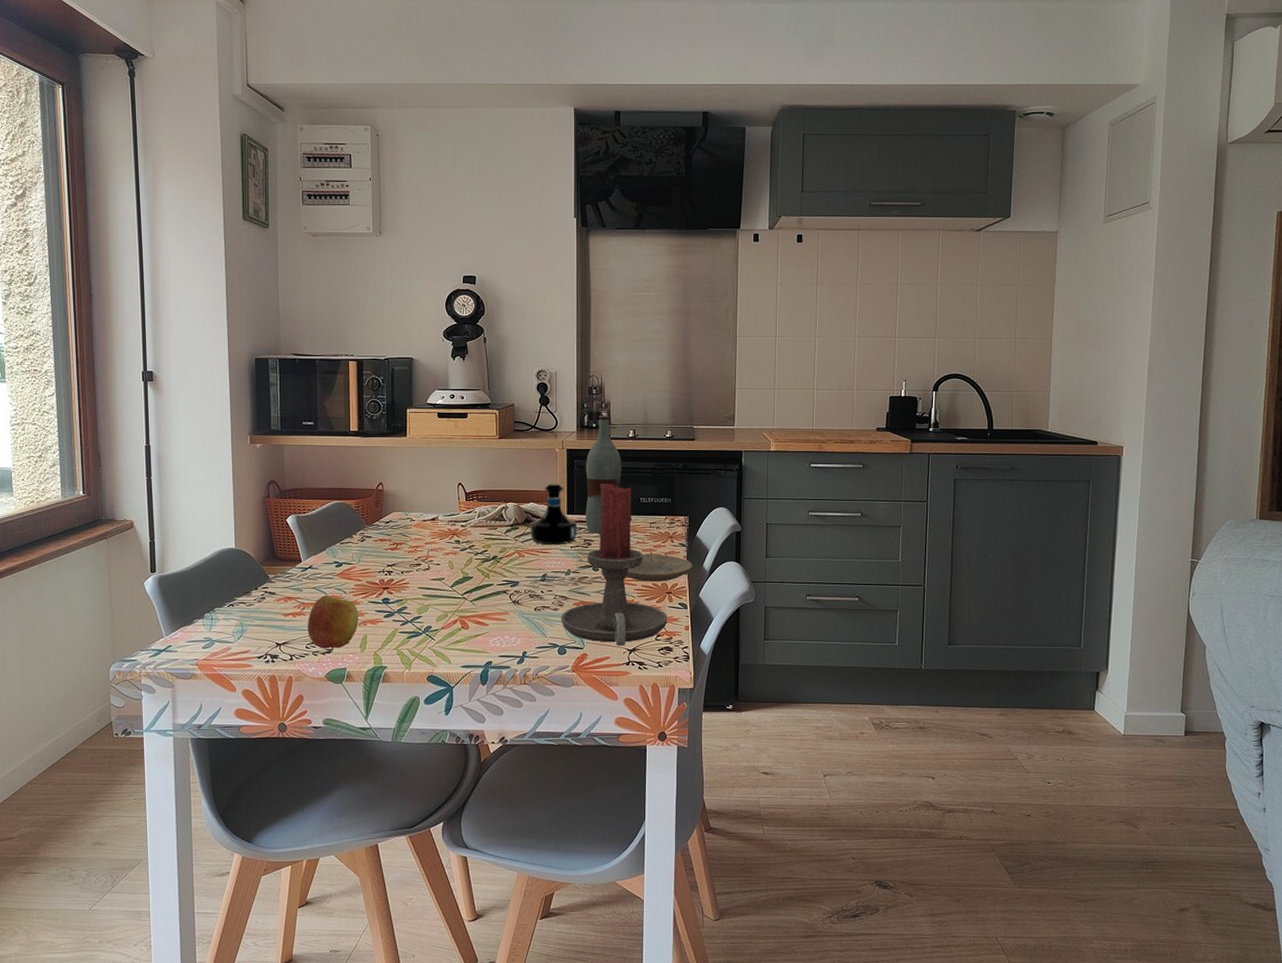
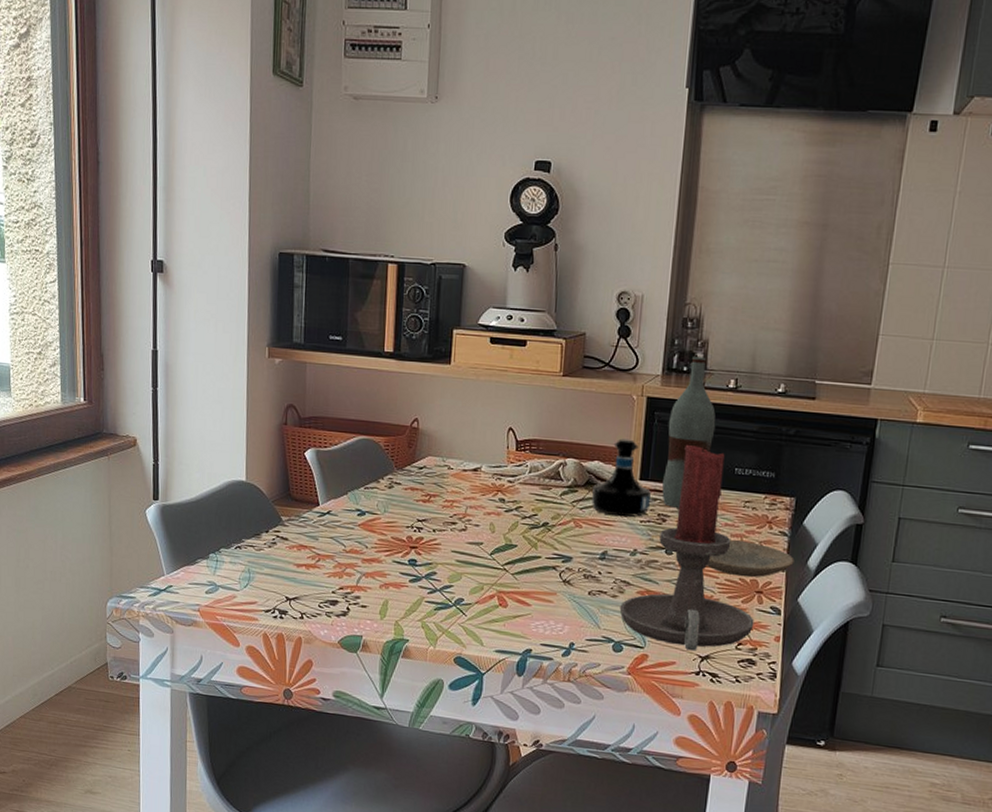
apple: present [308,595,359,649] -> none [321,548,381,611]

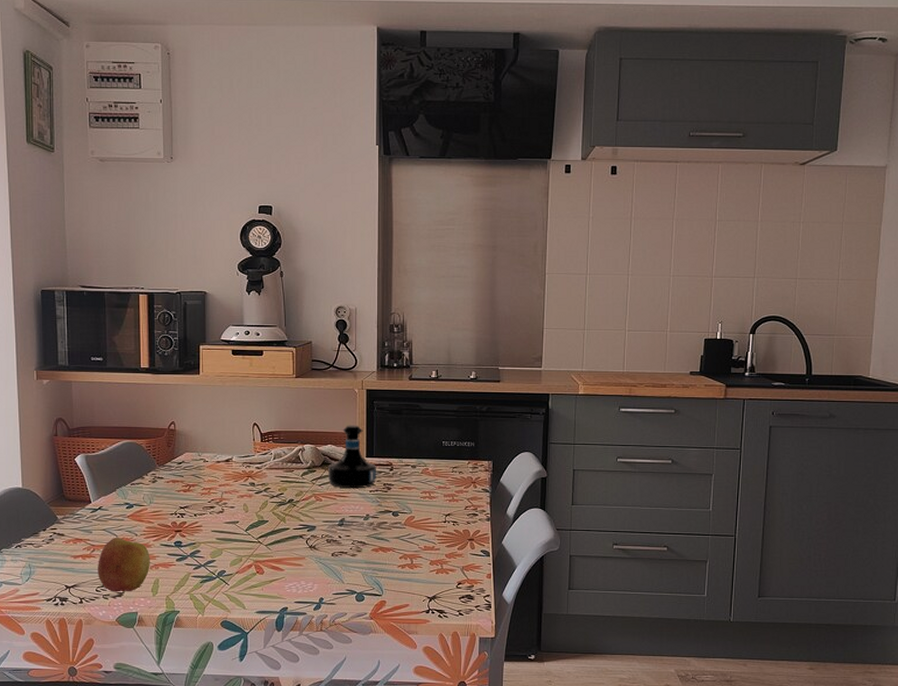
apple: none [321,548,381,611] -> present [98,538,150,592]
candle holder: present [619,445,754,651] -> none [359,425,469,594]
bottle: present [662,356,716,508] -> none [385,355,424,477]
plate: present [707,540,794,578] -> none [427,499,496,529]

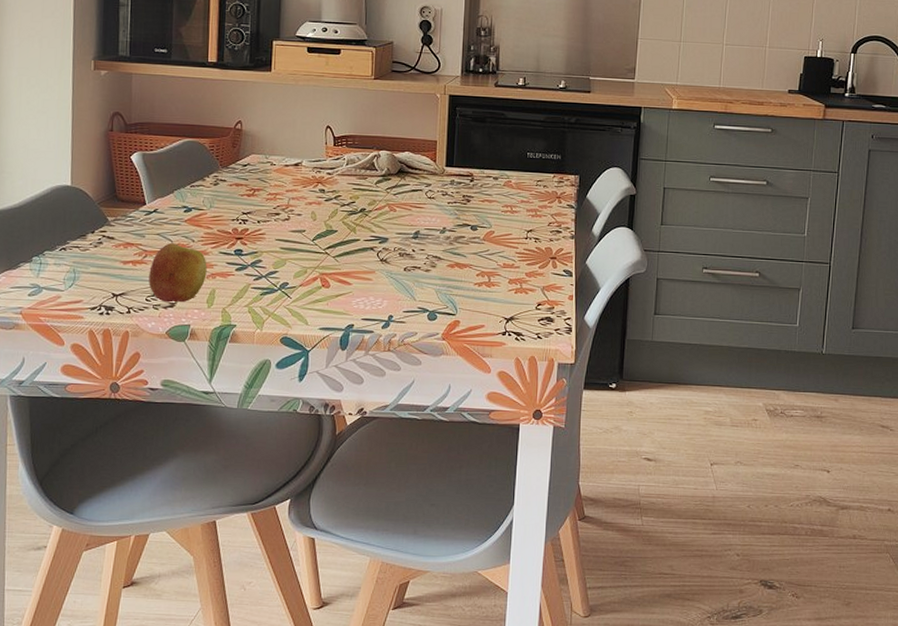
tequila bottle: present [328,425,377,489] -> none [404,131,457,200]

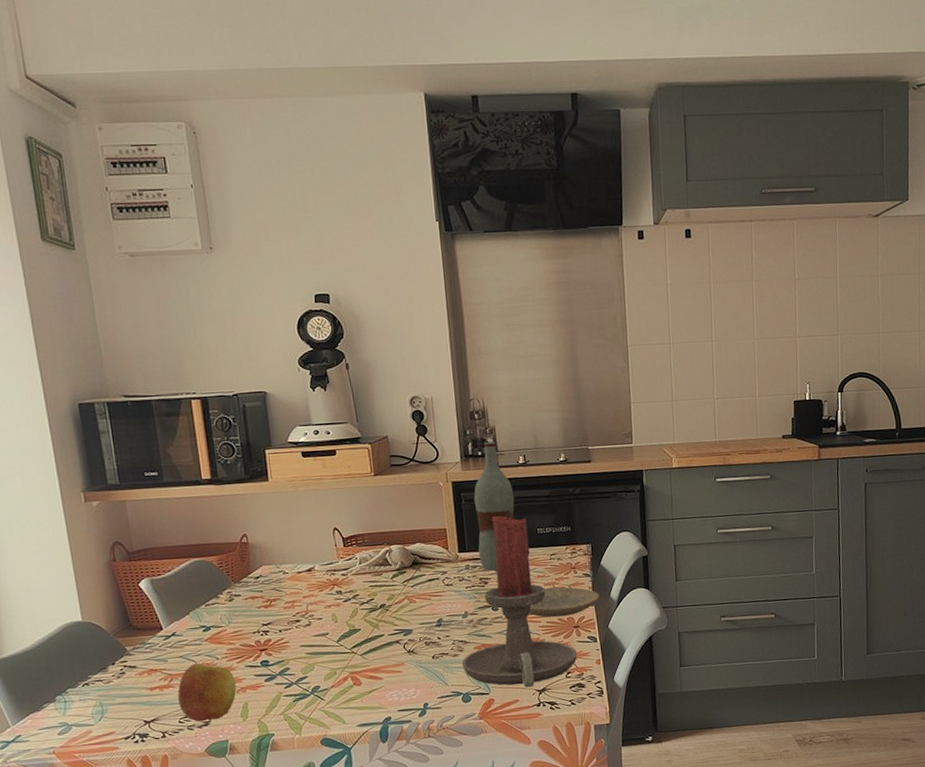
candle holder: none [432,134,551,314] -> present [462,514,577,688]
bottle: none [466,60,509,189] -> present [474,441,515,571]
plate: none [508,214,581,246] -> present [529,587,600,617]

